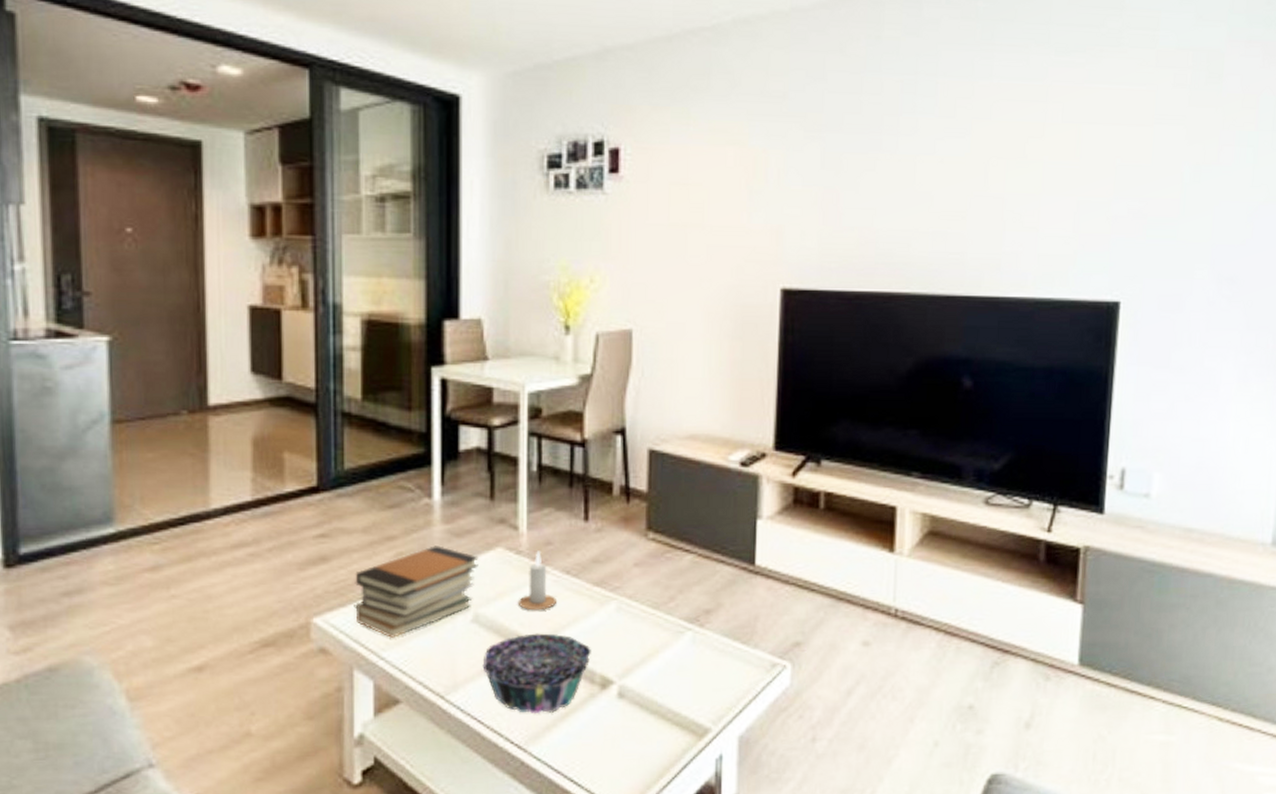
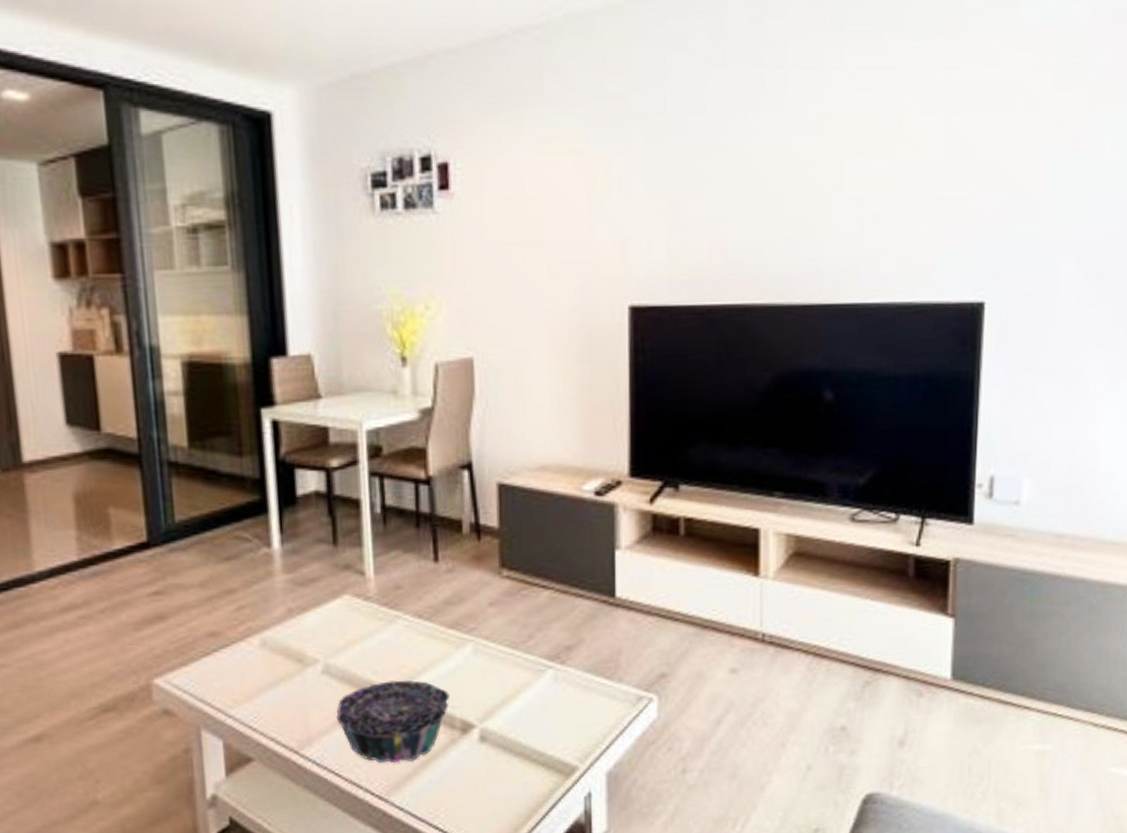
book stack: present [355,545,479,639] -> none [195,596,325,696]
candle: present [519,550,556,611] -> none [370,595,410,658]

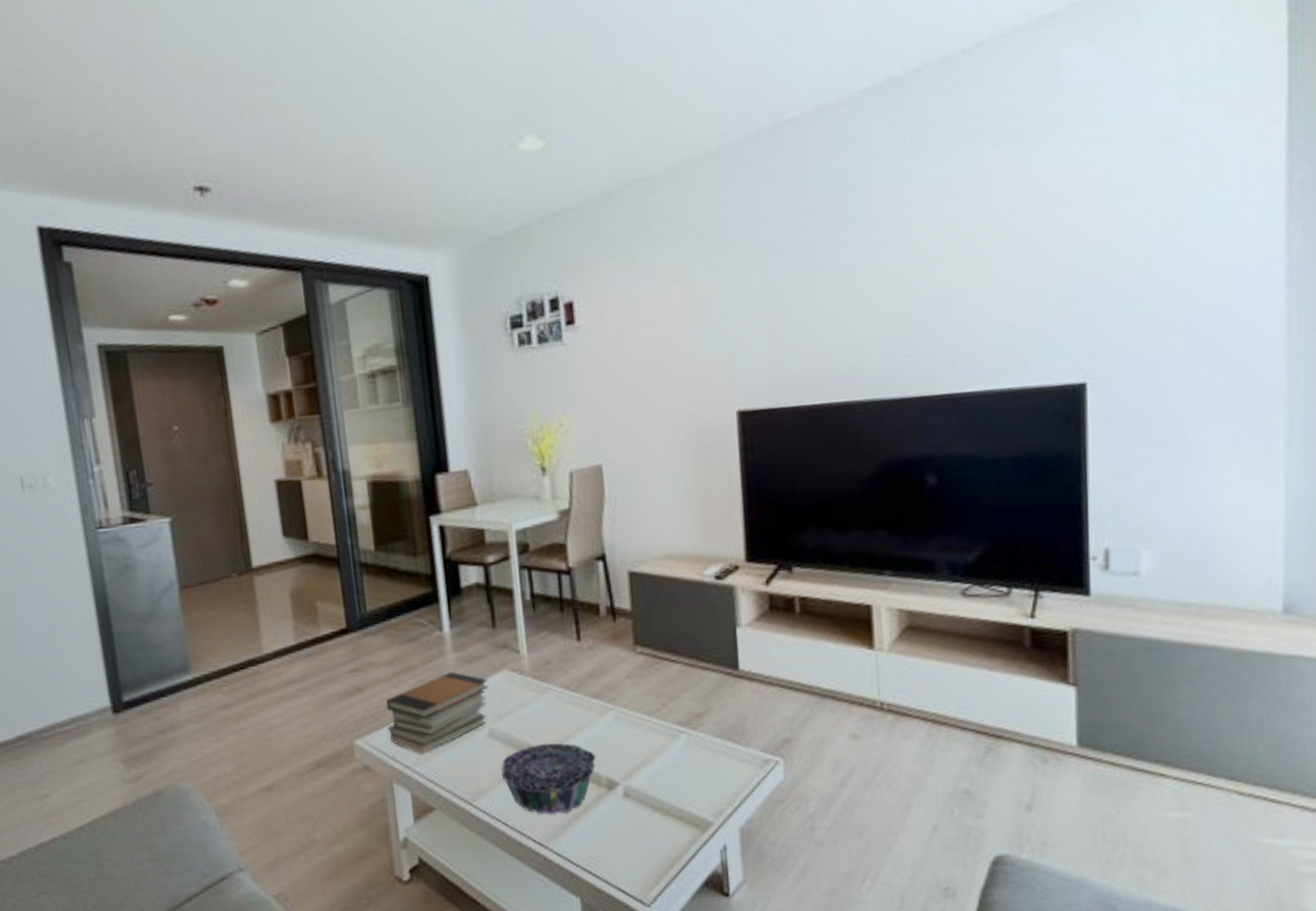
book stack: none [195,596,325,696] -> present [385,671,489,755]

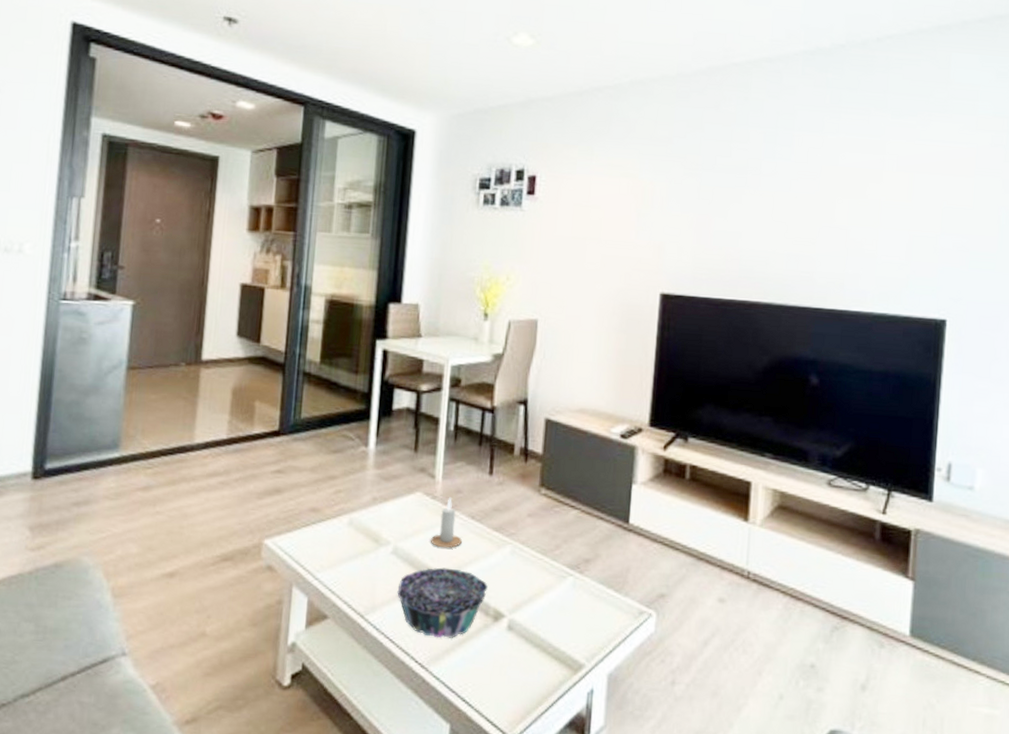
book stack: present [385,671,489,755] -> none [298,486,401,563]
candle: none [527,670,560,724] -> present [431,497,462,548]

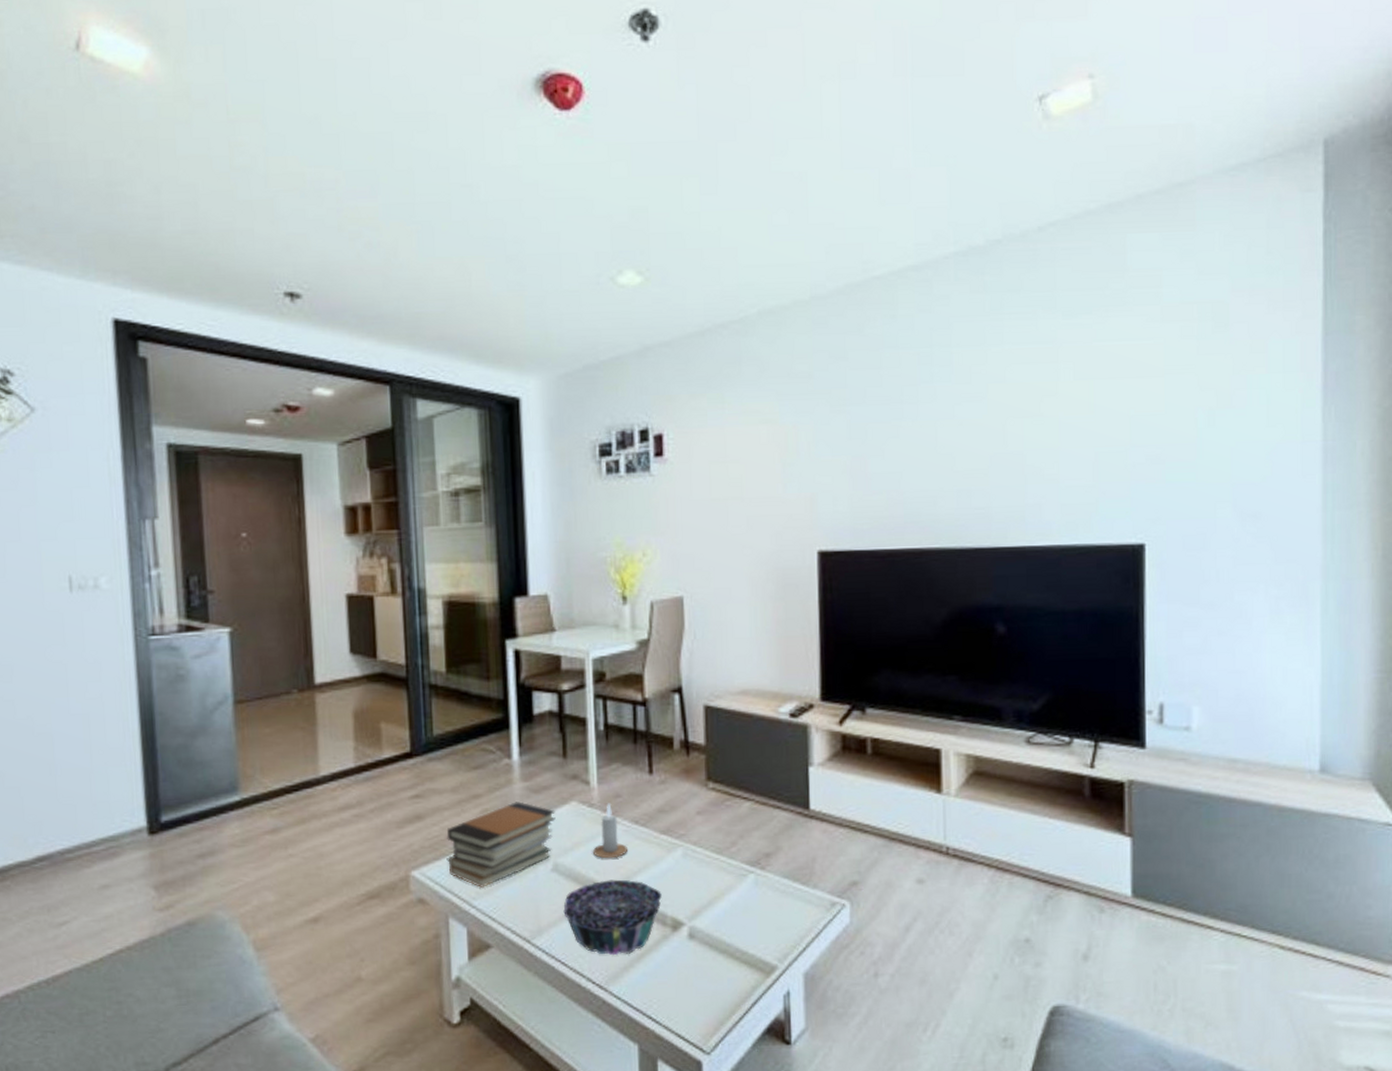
book stack: none [298,486,401,563] -> present [446,801,556,889]

